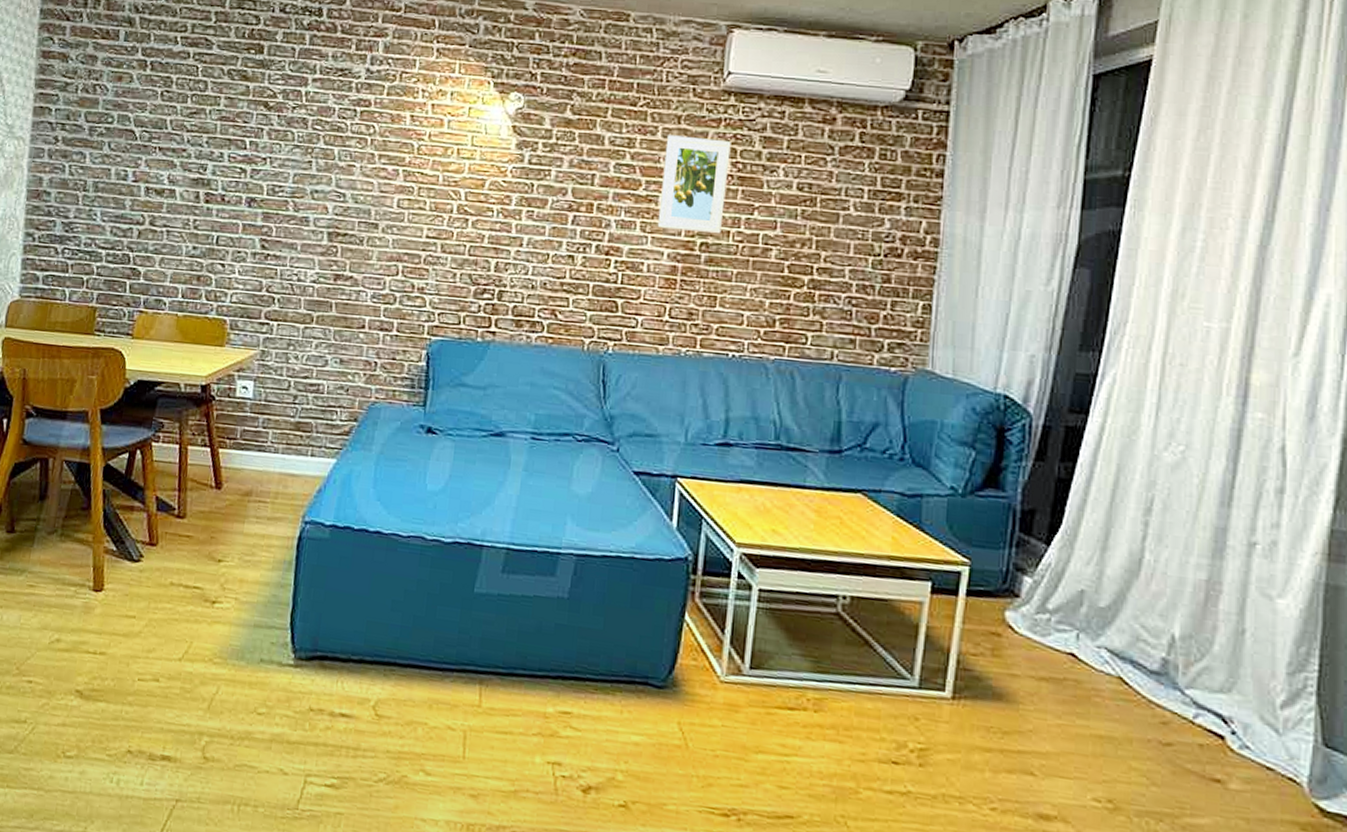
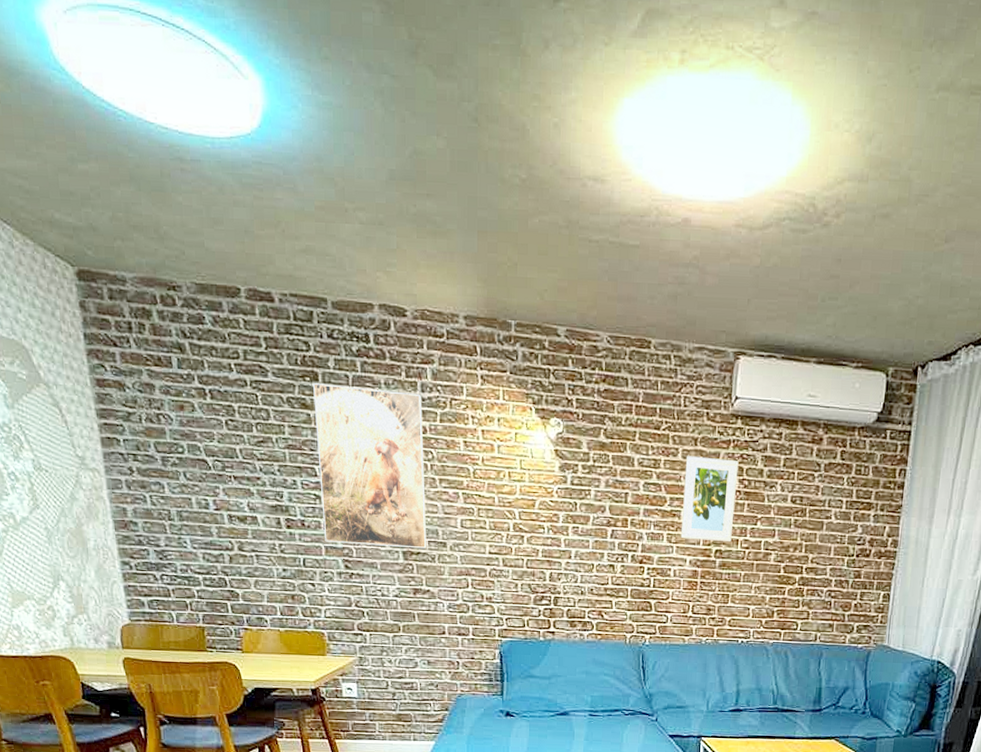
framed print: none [244,56,370,230] -> present [313,383,427,549]

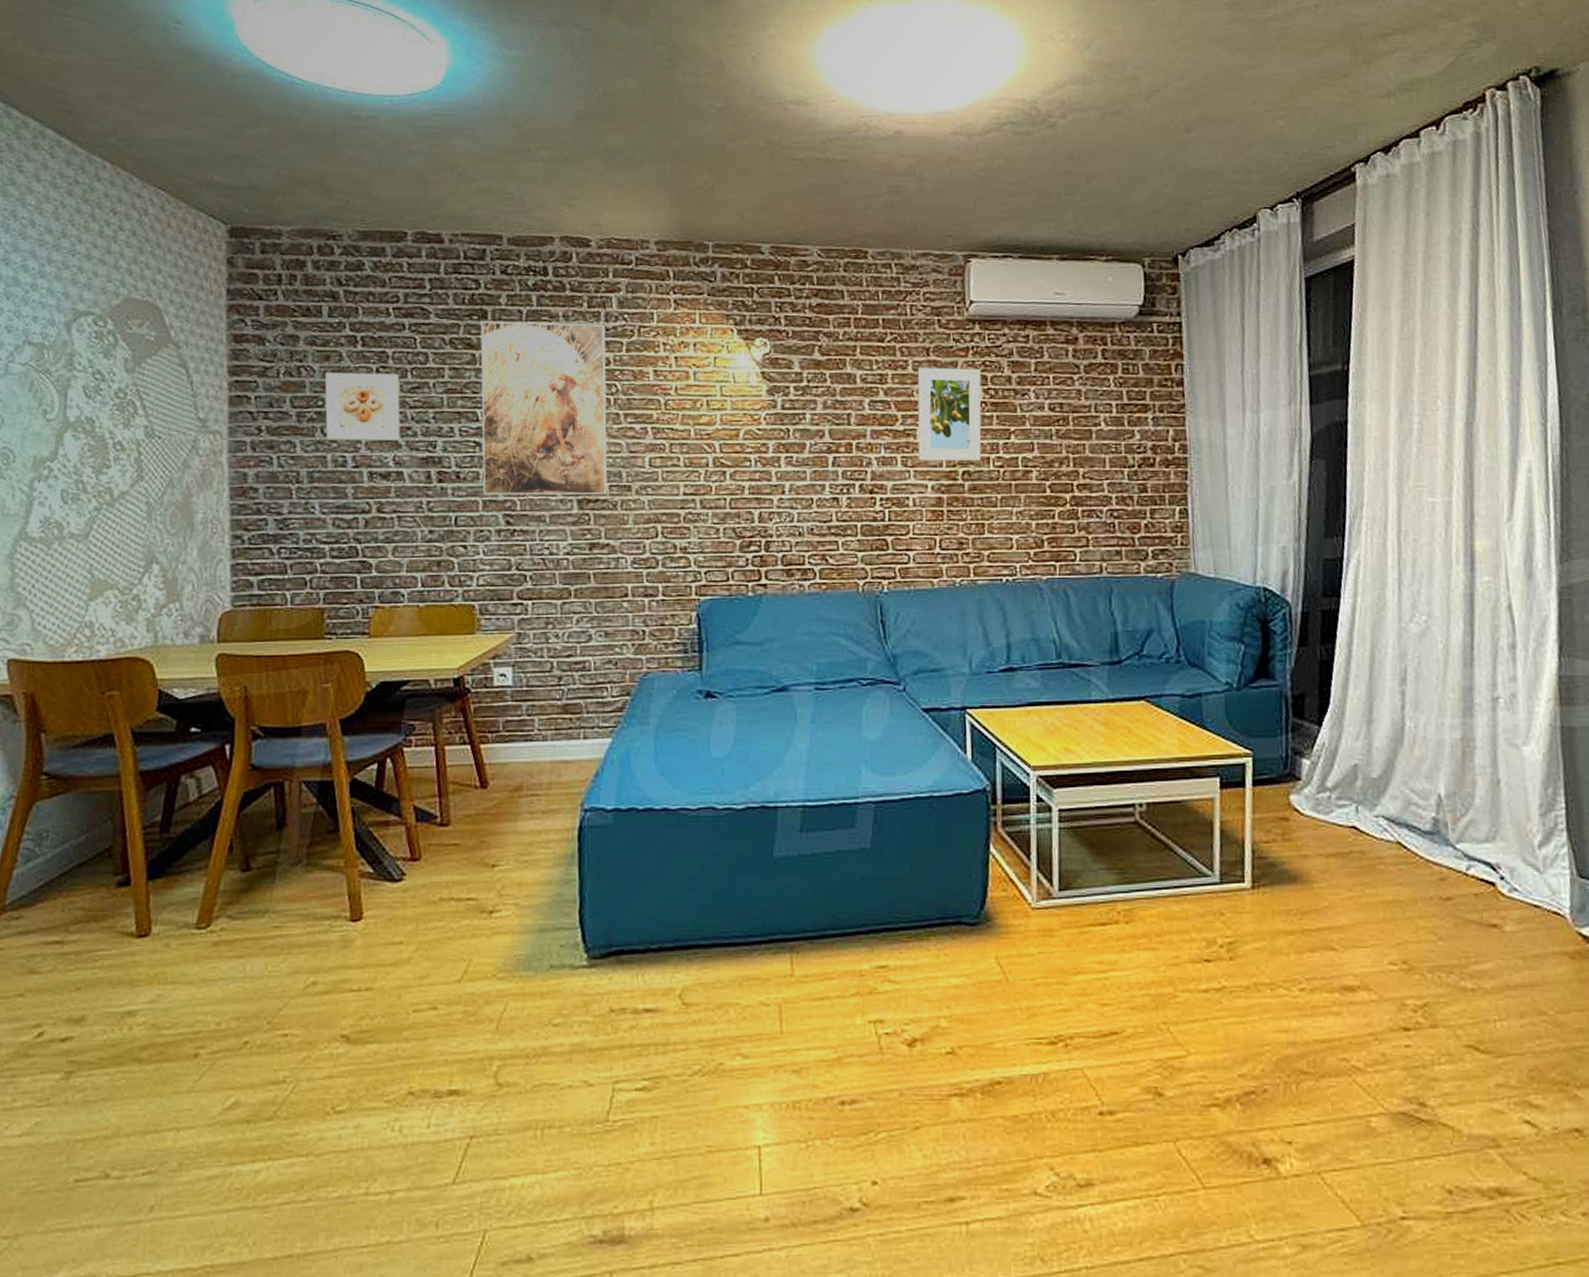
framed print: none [181,421,252,489] -> present [324,372,401,441]

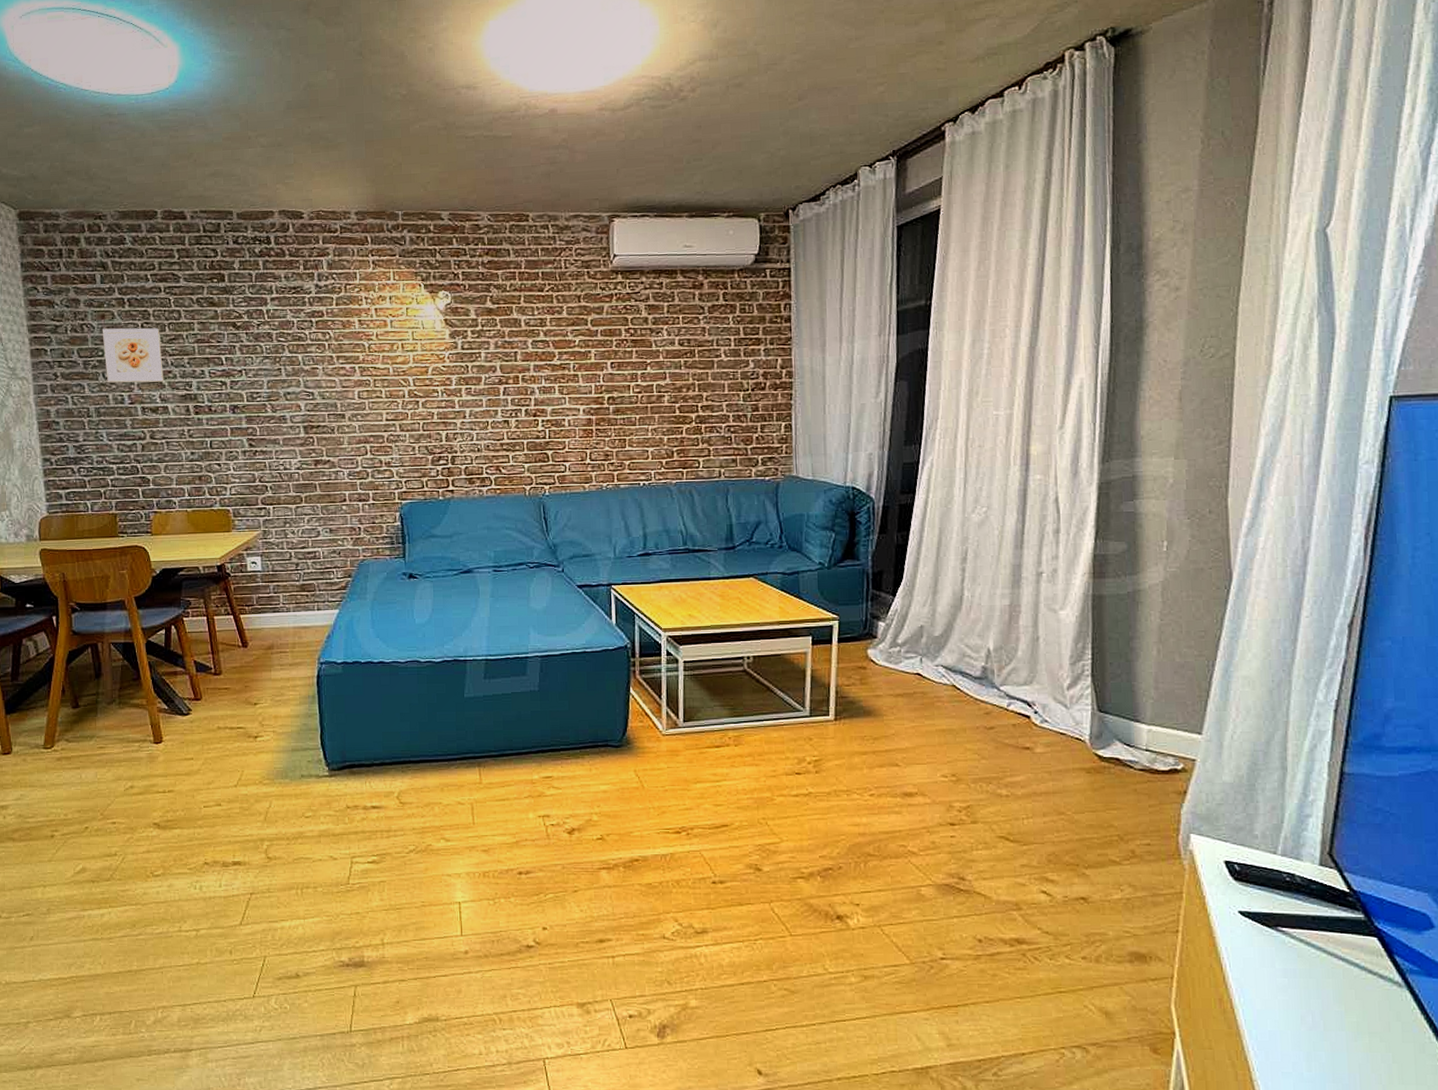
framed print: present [480,321,608,496] -> none [220,283,326,424]
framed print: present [917,367,982,462] -> none [571,311,624,390]

